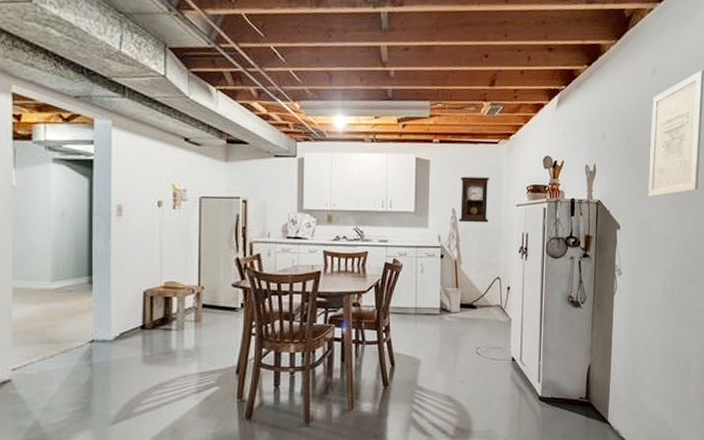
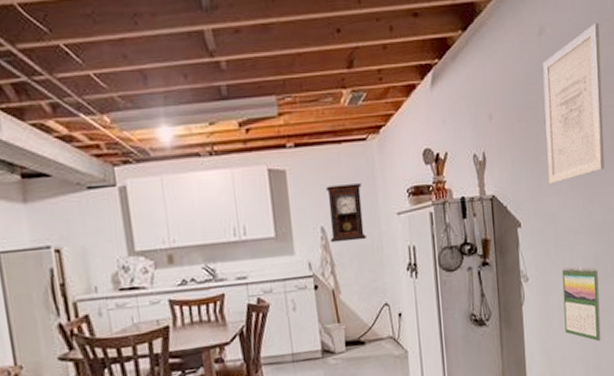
calendar: none [649,268,684,335] -> present [562,266,601,342]

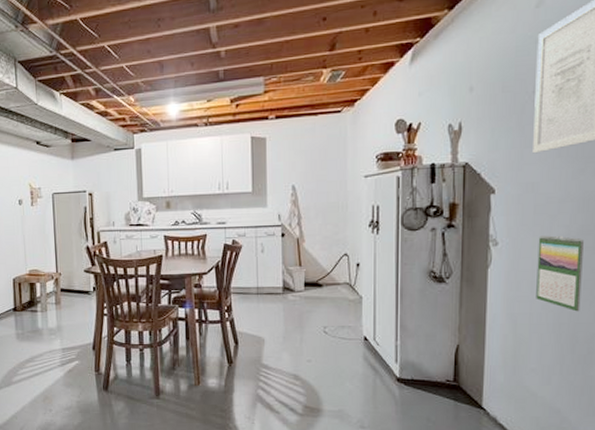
pendulum clock: present [325,183,366,243] -> none [299,149,332,199]

